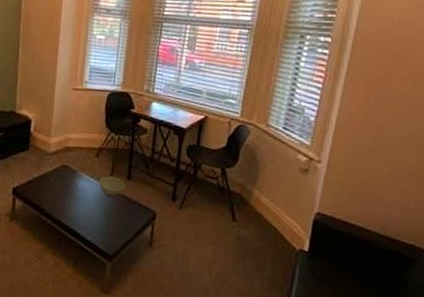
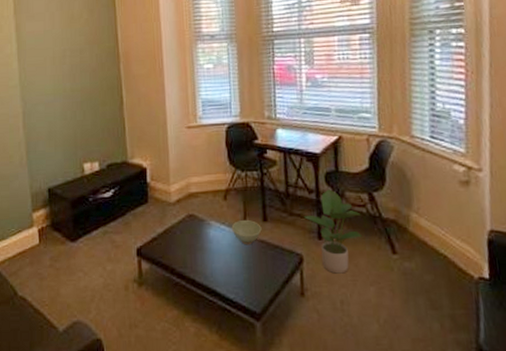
potted plant: none [162,160,212,232] -> present [303,189,362,274]

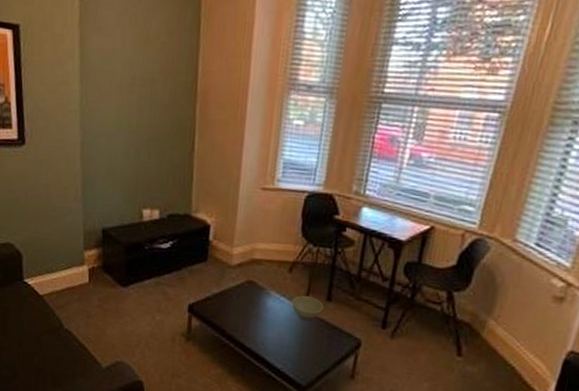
potted plant: present [303,189,362,274] -> none [370,280,434,365]

